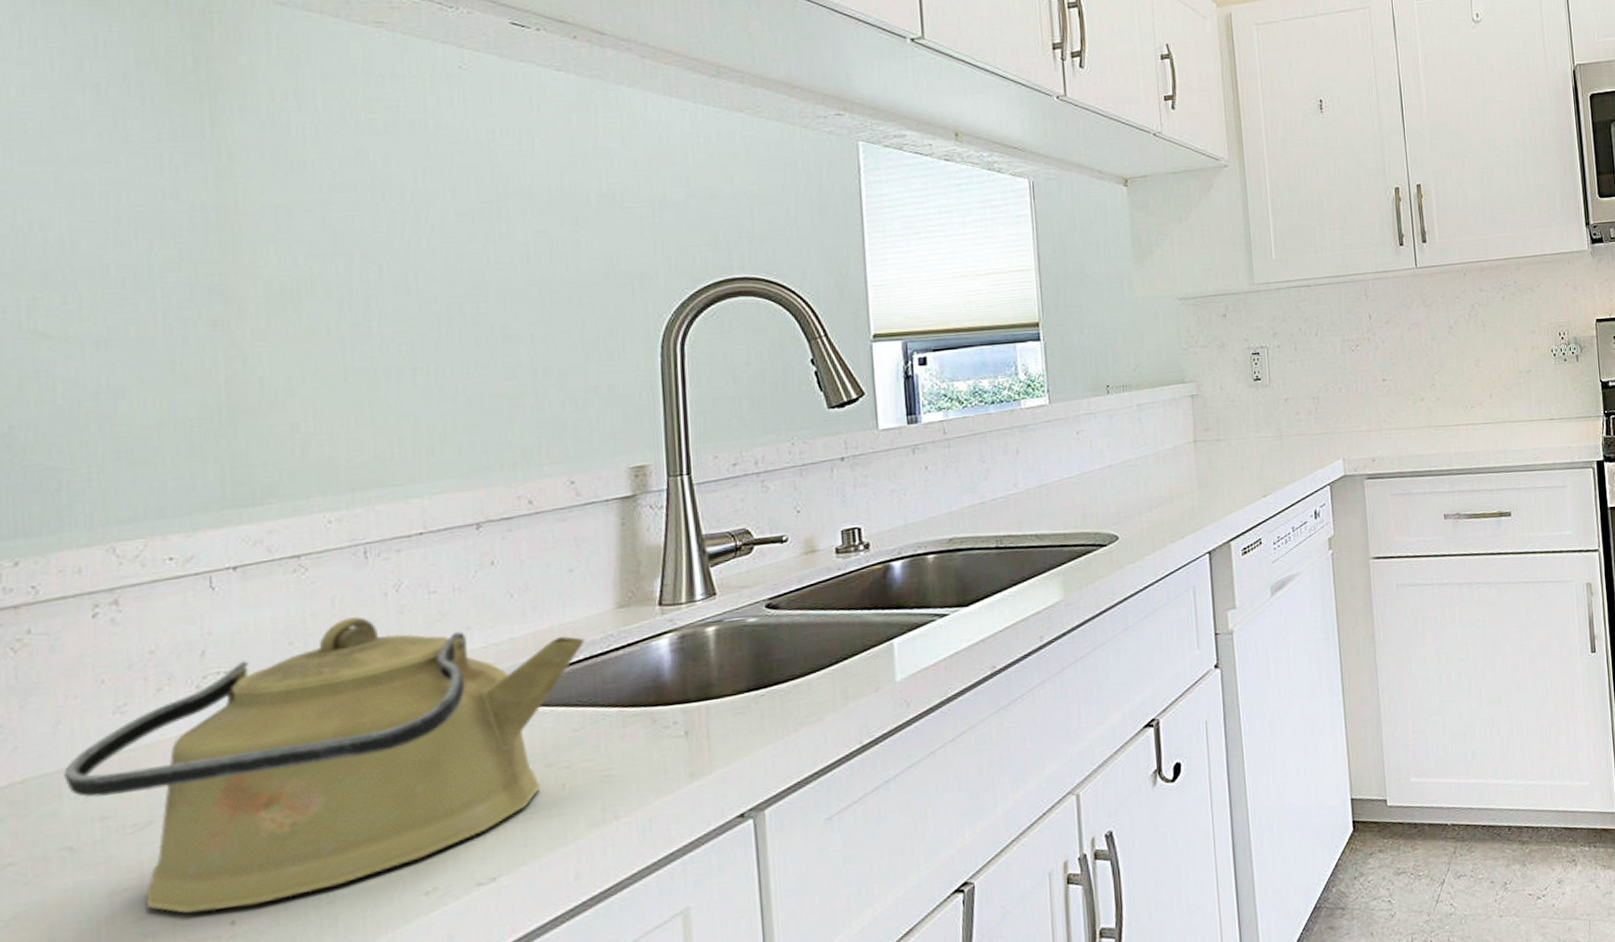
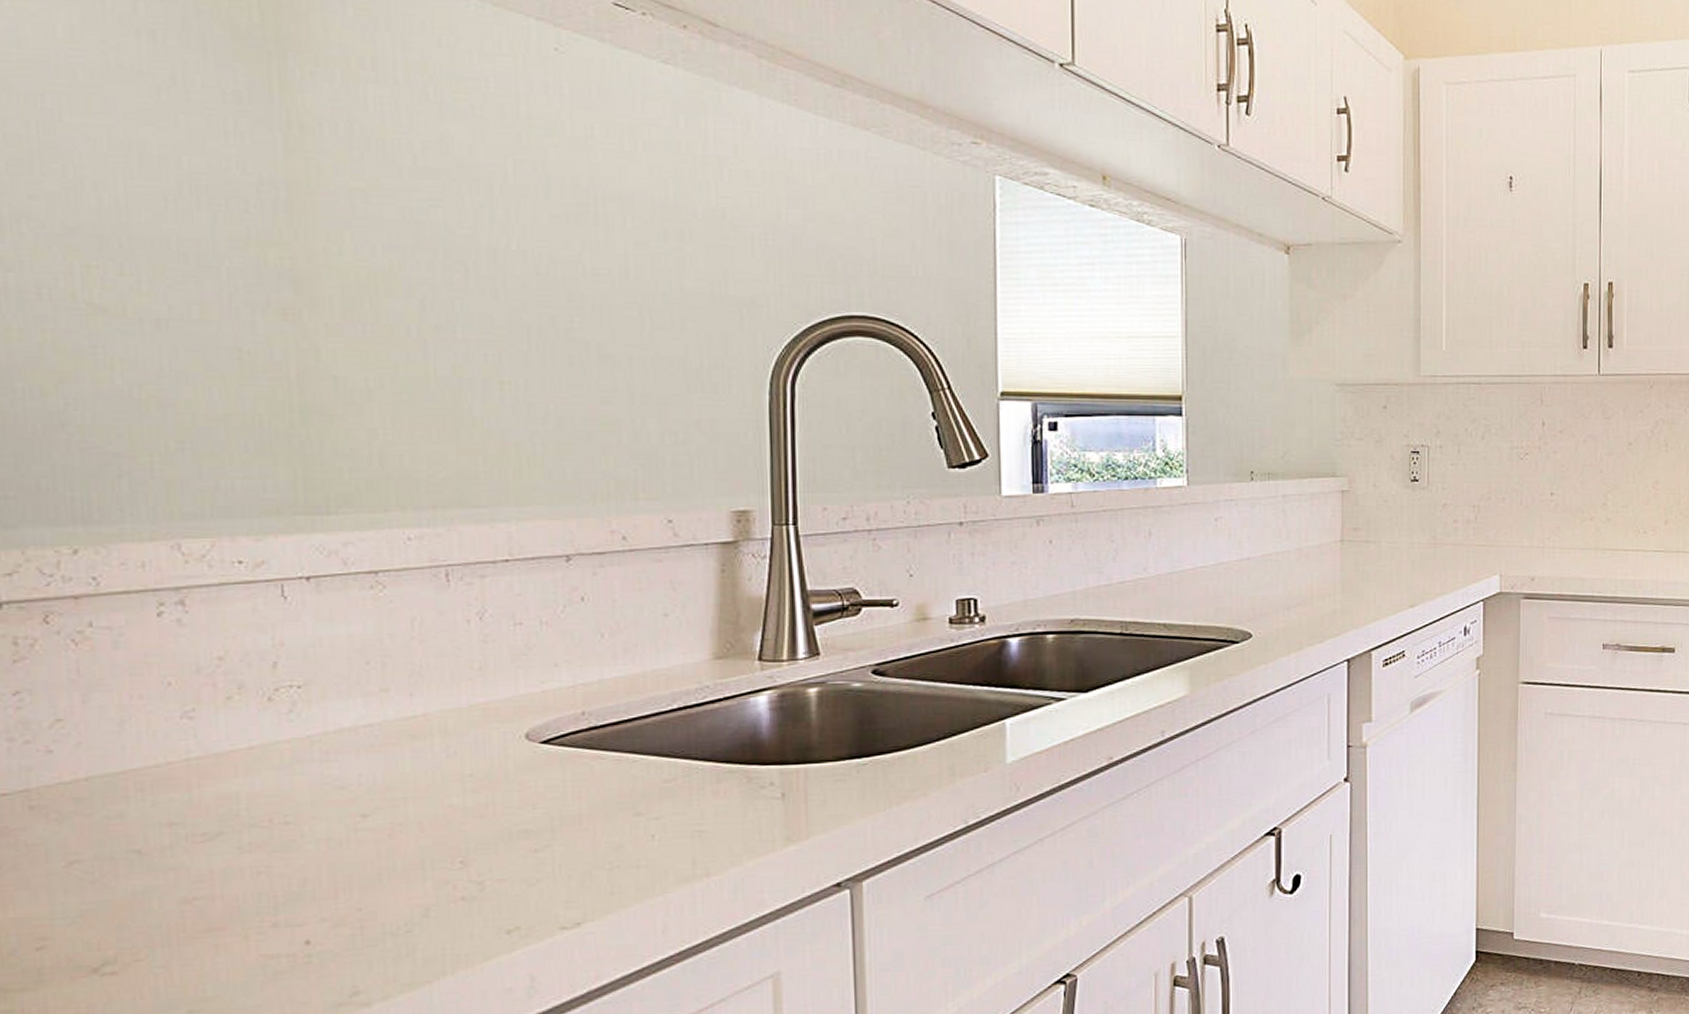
kettle: present [64,617,586,914] -> none [130,642,680,929]

